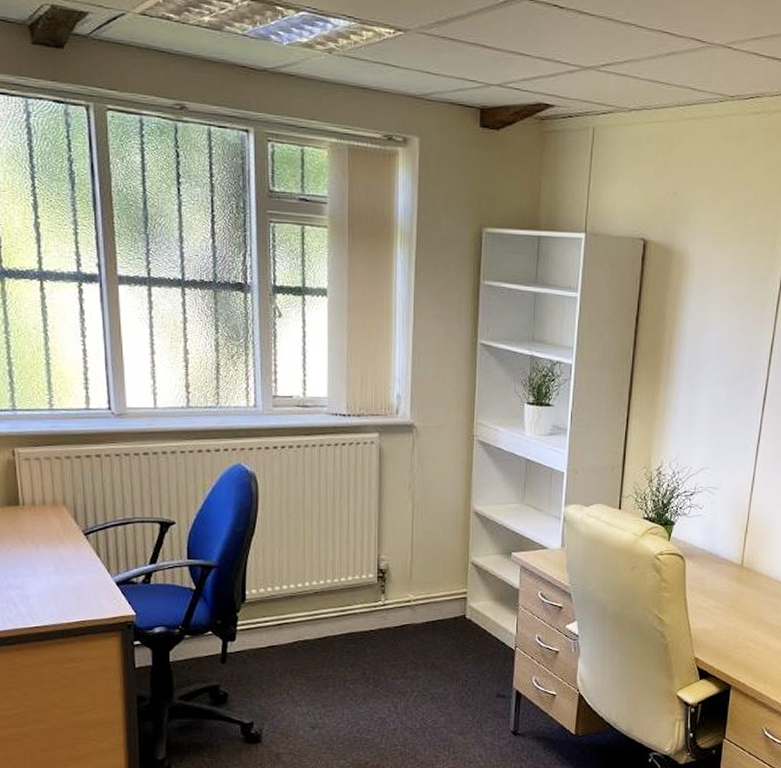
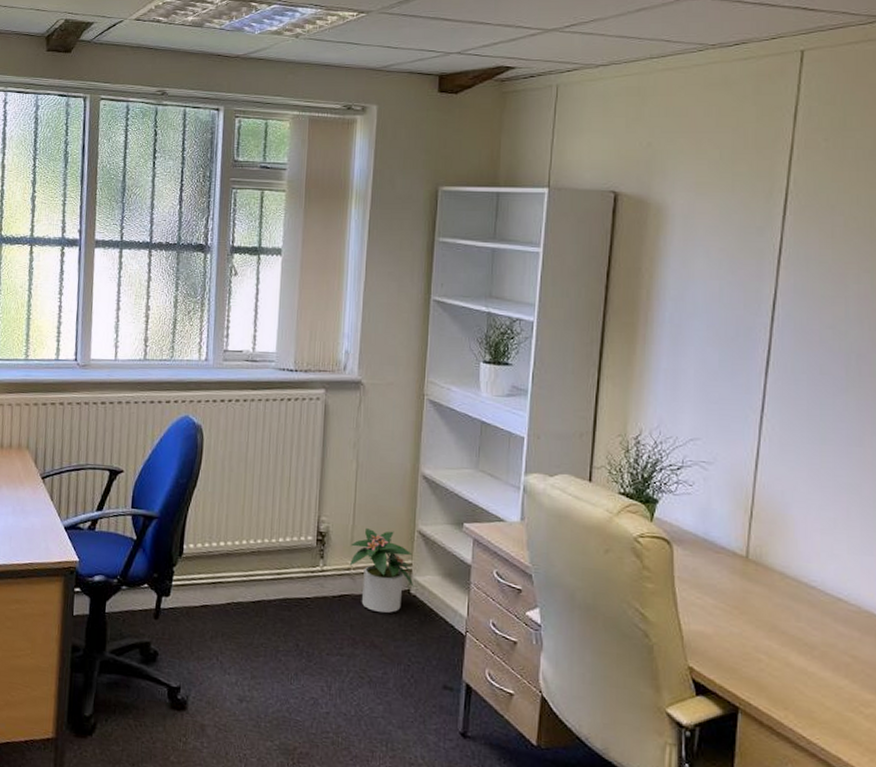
potted plant: none [409,563,469,638] -> present [349,529,414,613]

